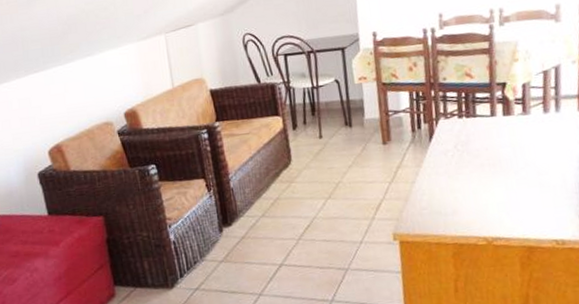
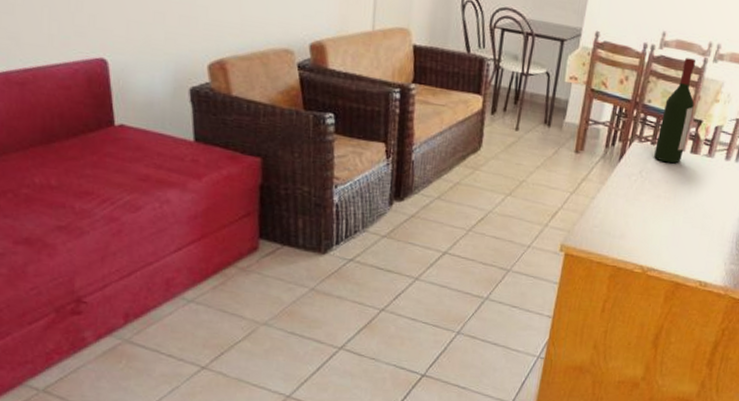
wine bottle: none [461,28,496,132] -> present [654,58,696,164]

